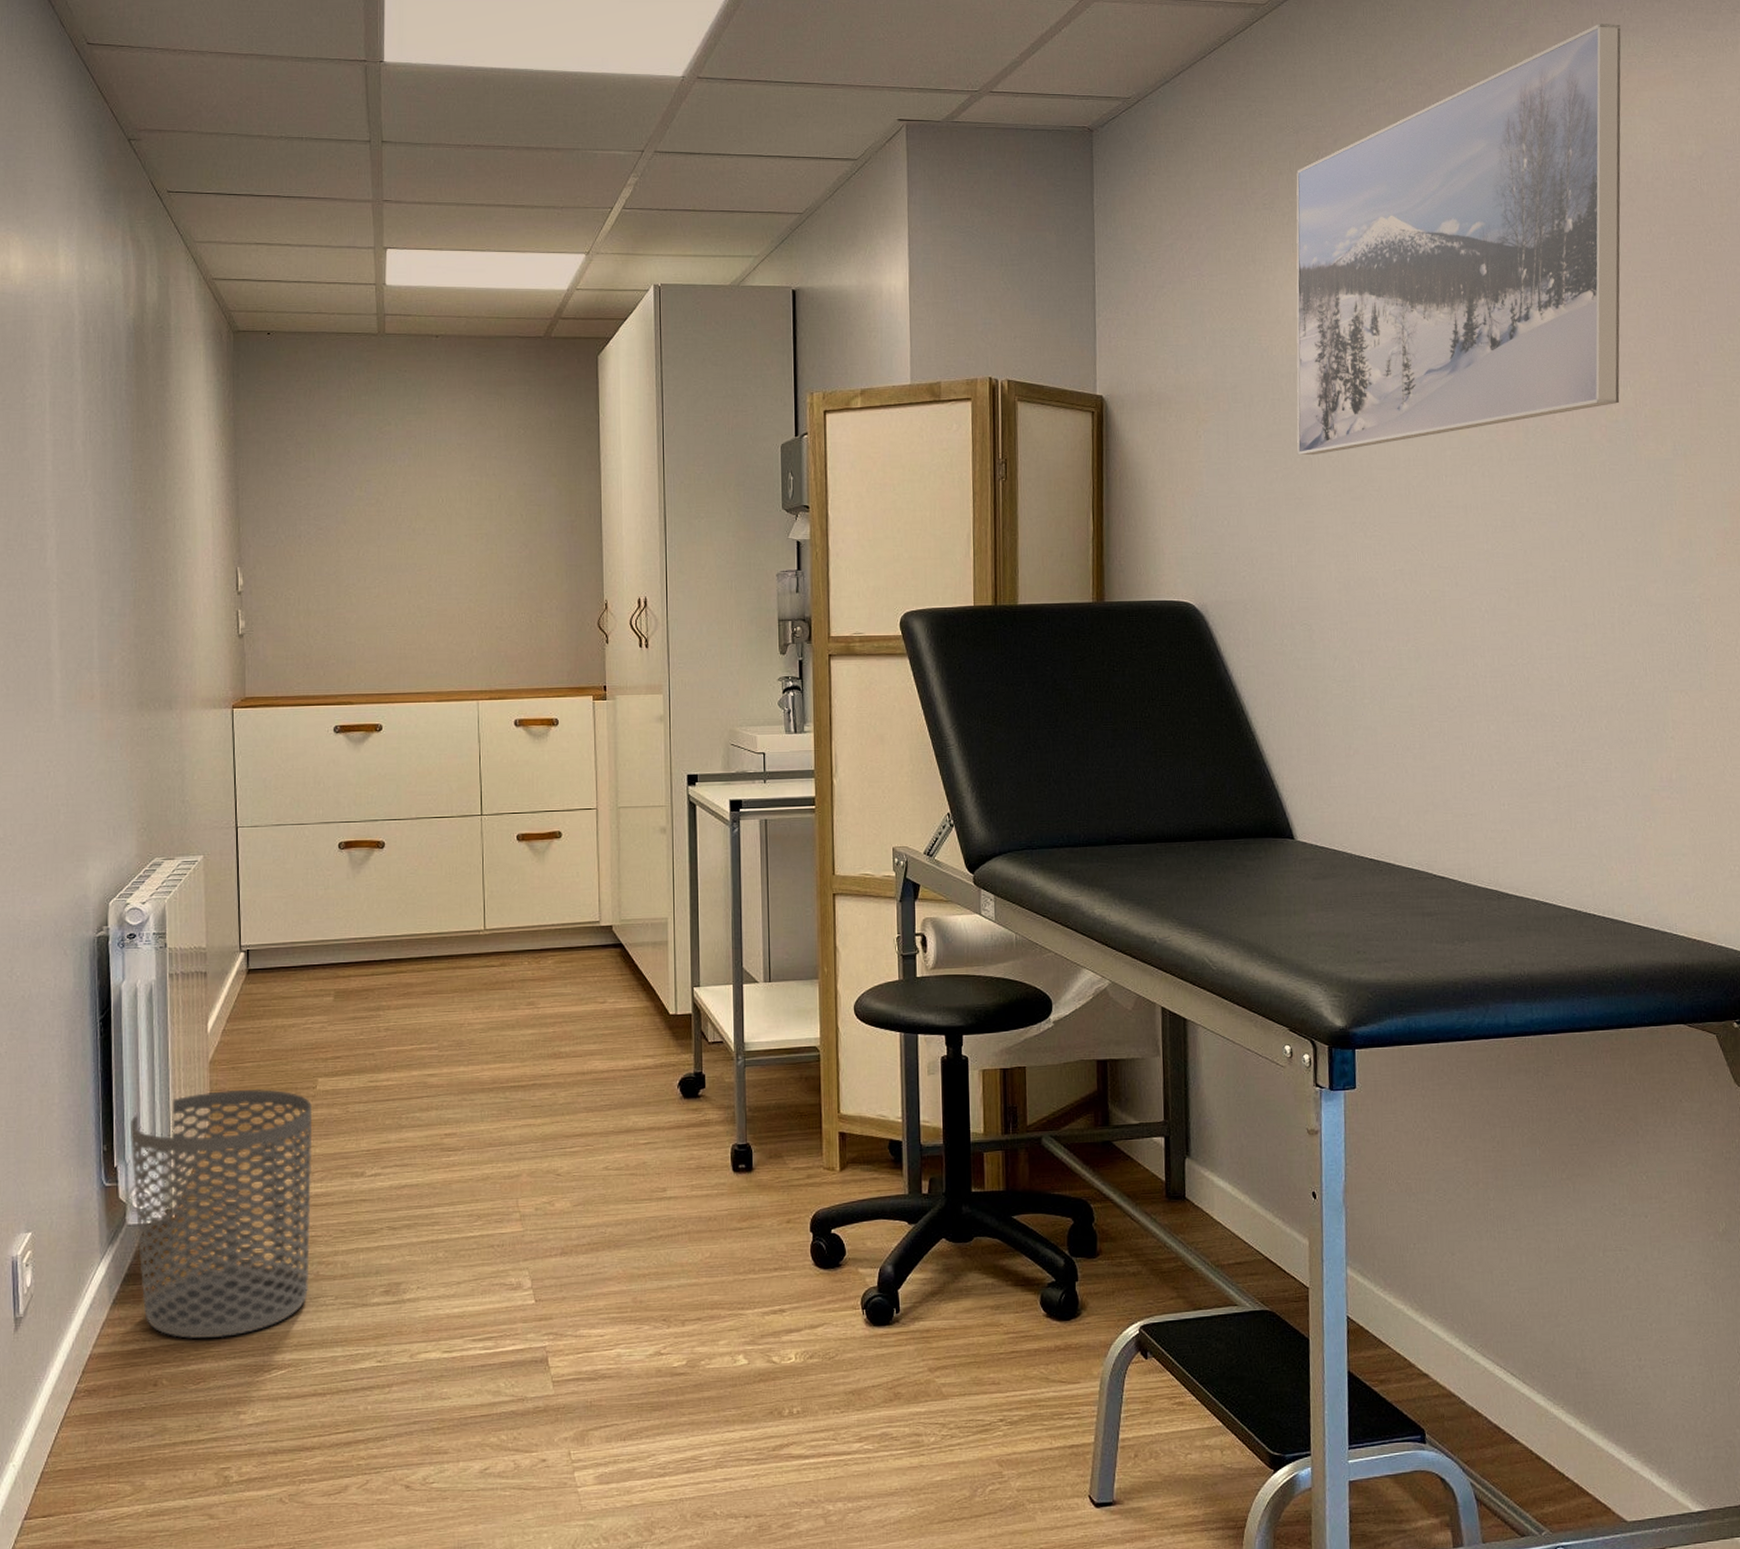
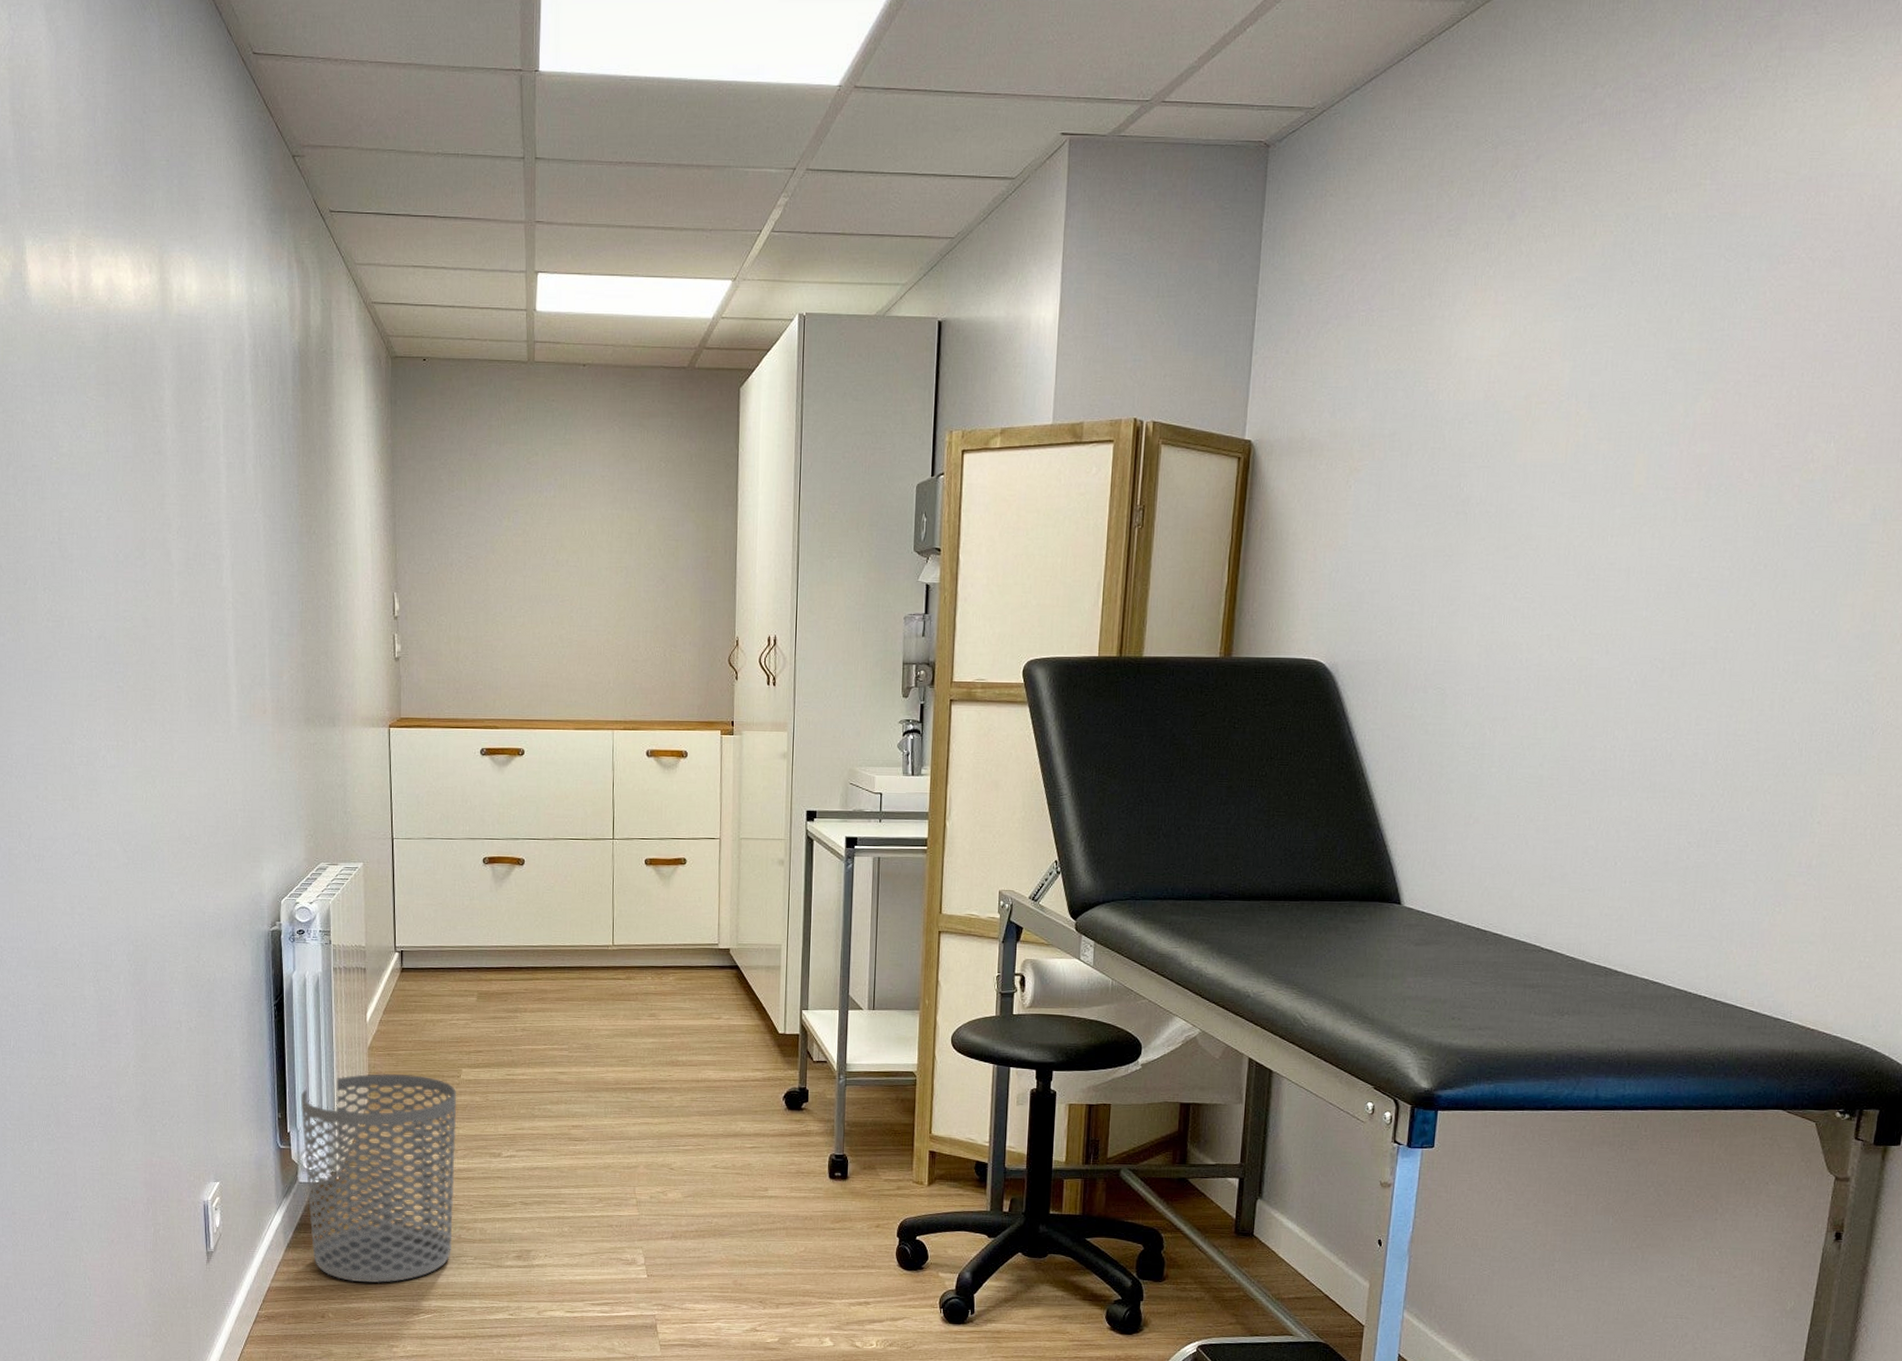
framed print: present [1296,24,1621,456] -> none [1453,16,1892,510]

